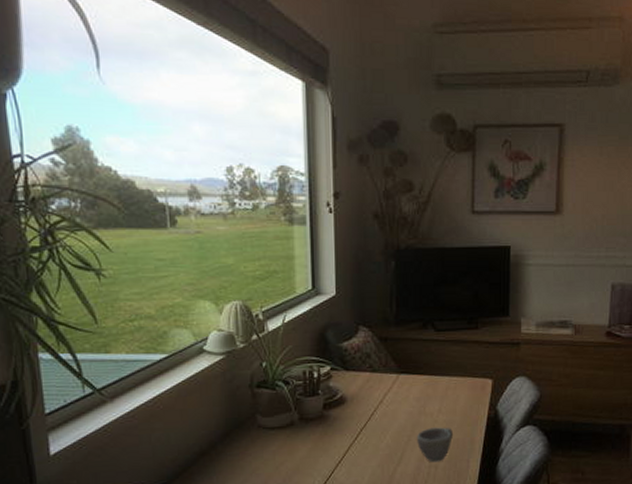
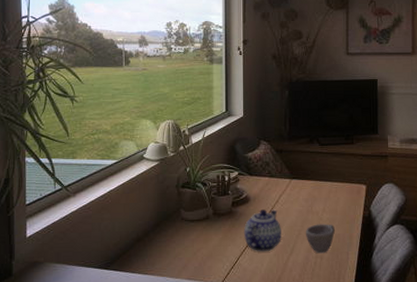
teapot: none [338,411,387,463] -> present [243,209,281,252]

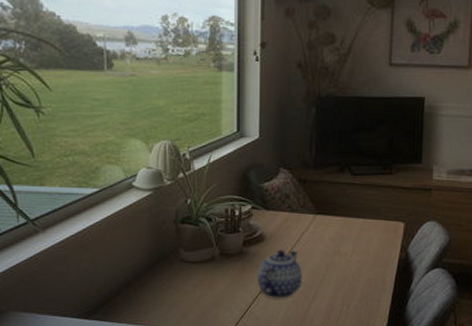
cup: present [306,224,335,254] -> none [331,267,365,301]

